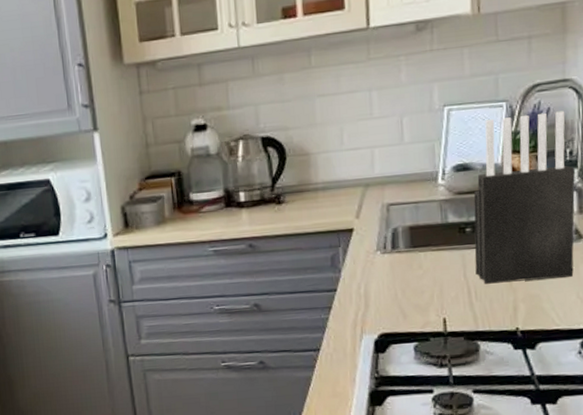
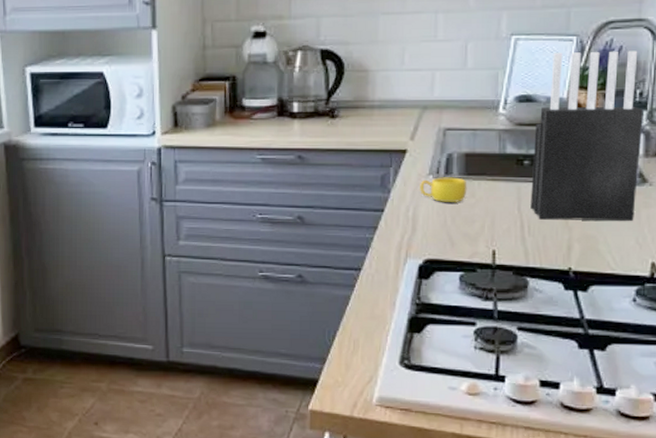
cup: none [369,251,415,277] -> present [420,177,467,203]

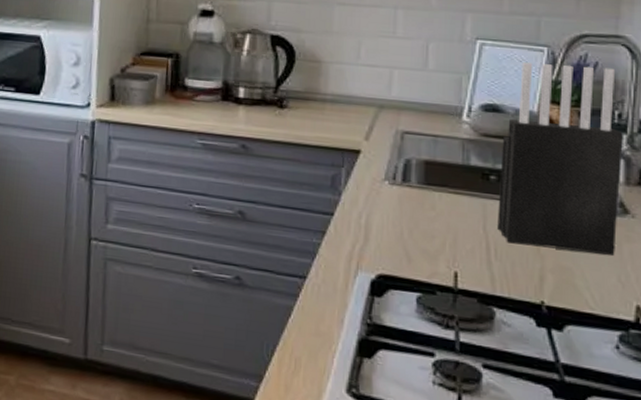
cup: present [420,177,467,203] -> none [374,184,427,215]

